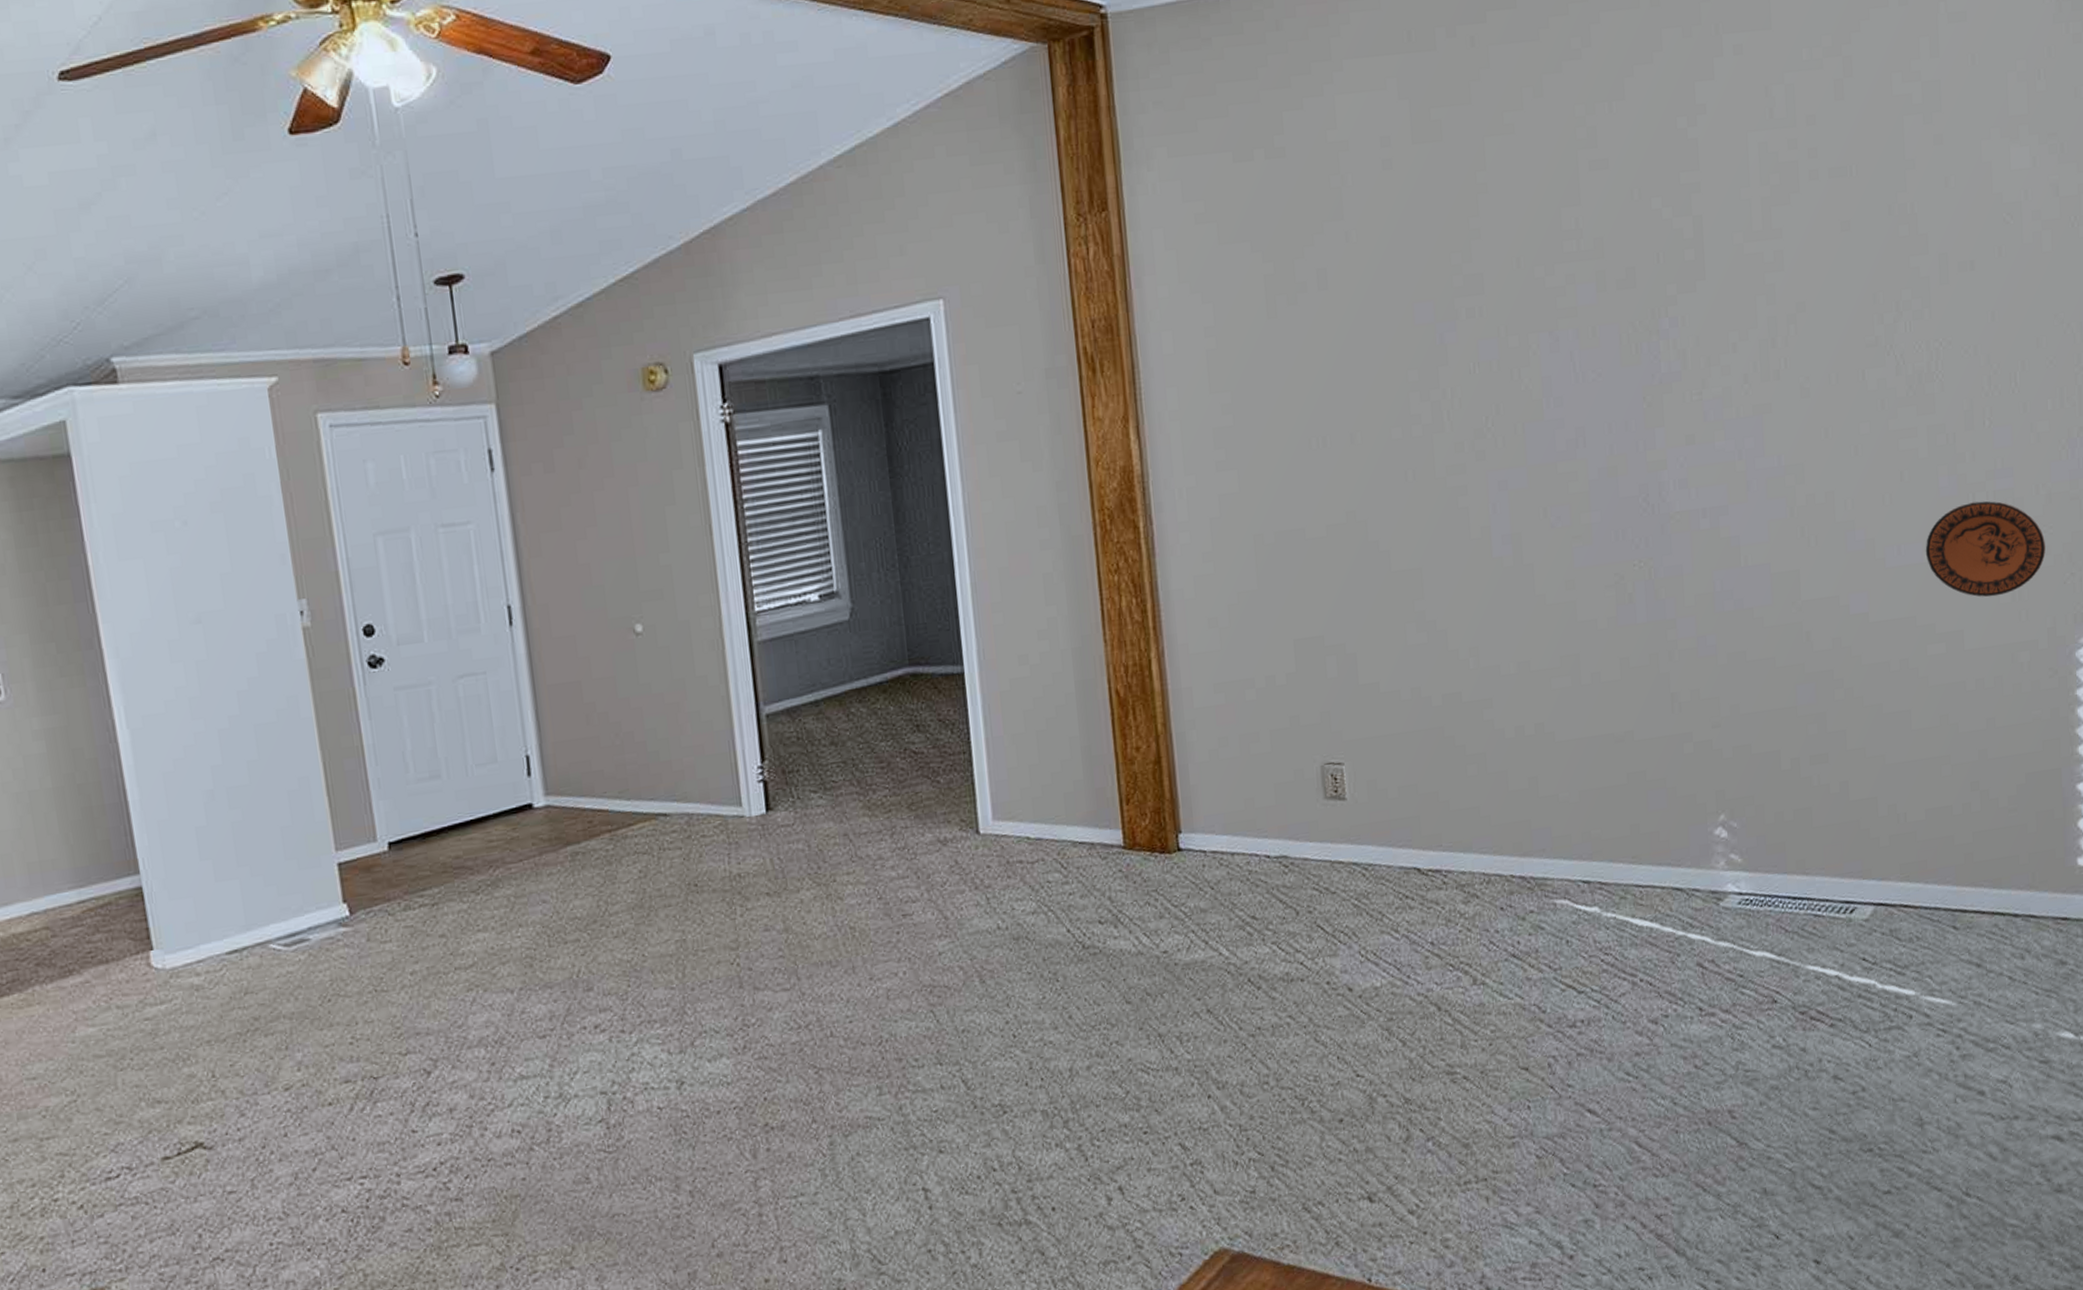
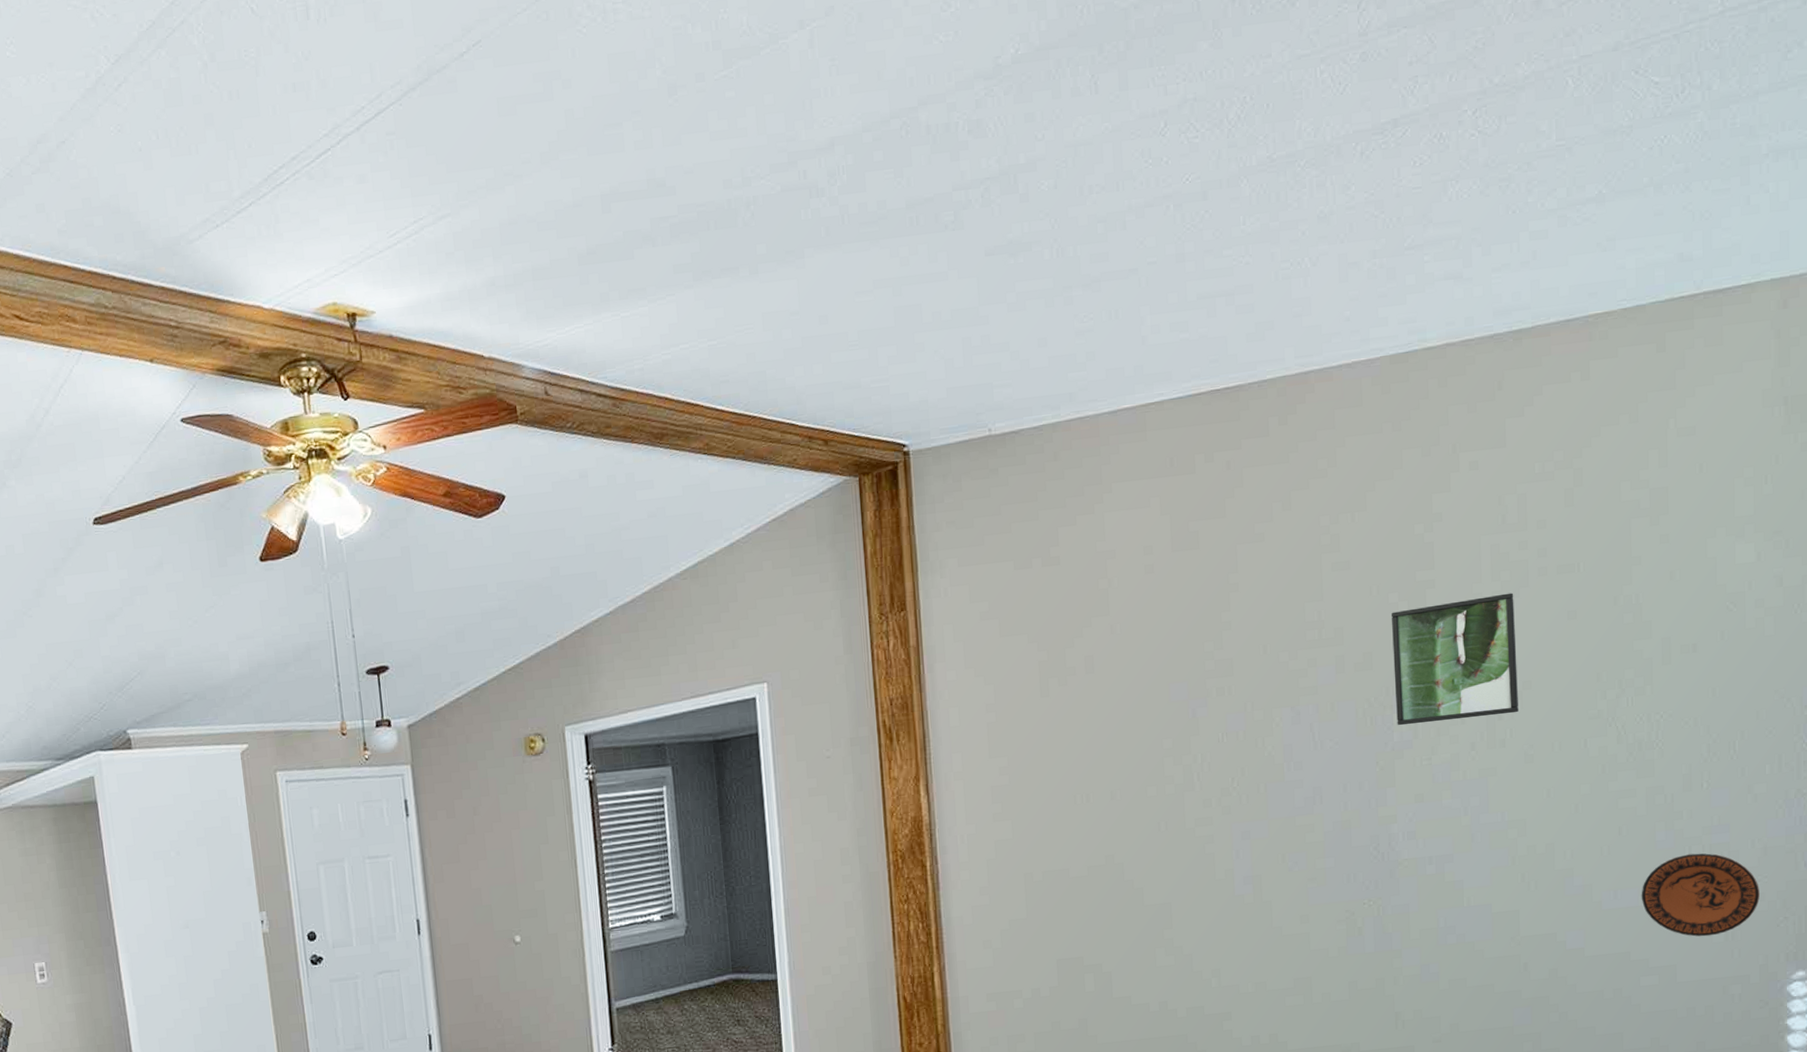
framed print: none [1655,199,1794,355] -> present [1392,592,1520,726]

